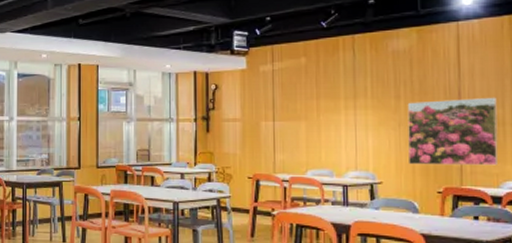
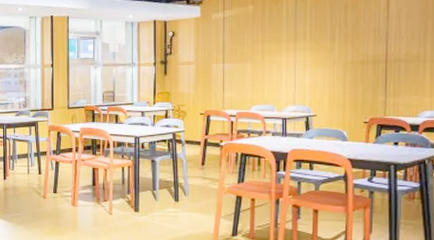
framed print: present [407,97,499,166] -> none [340,37,419,99]

